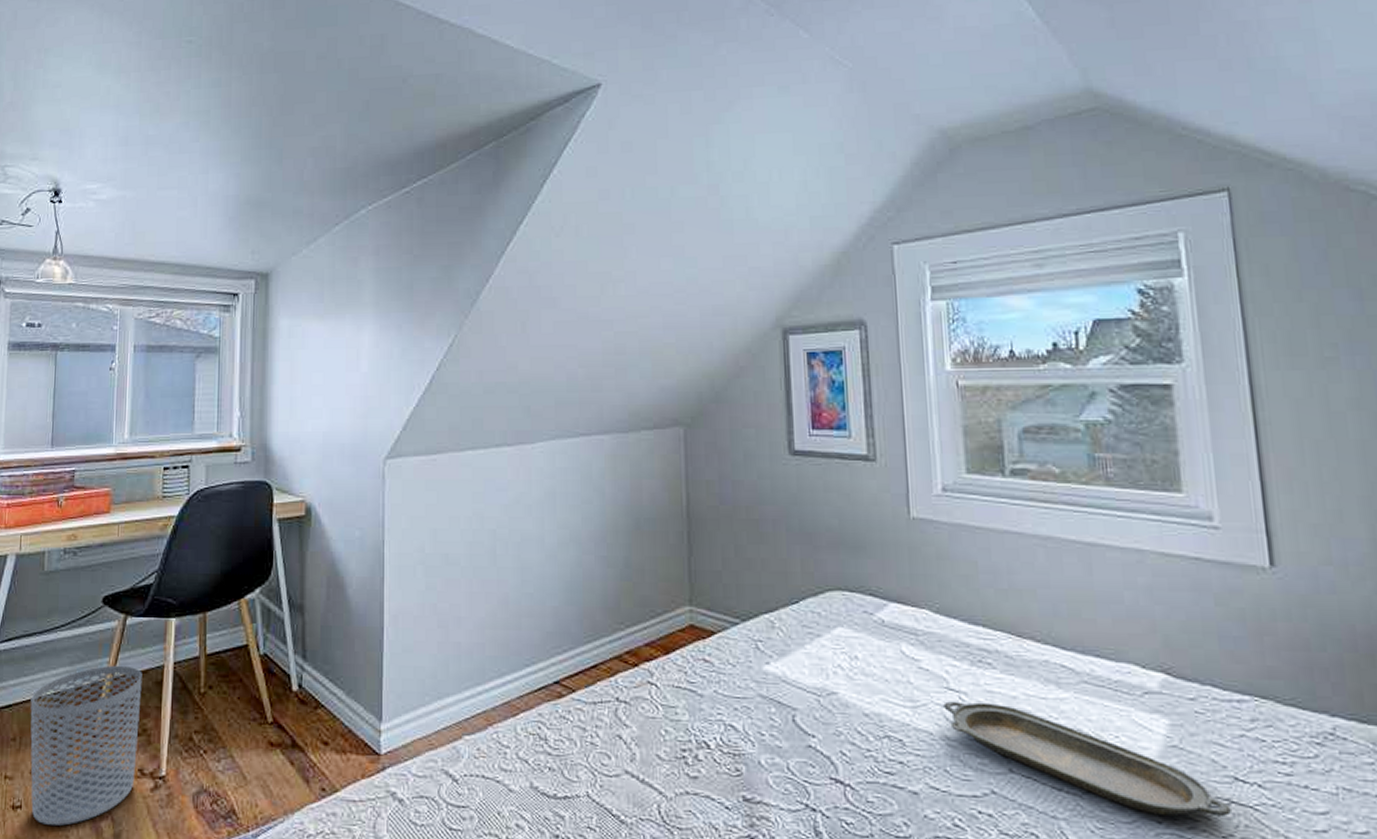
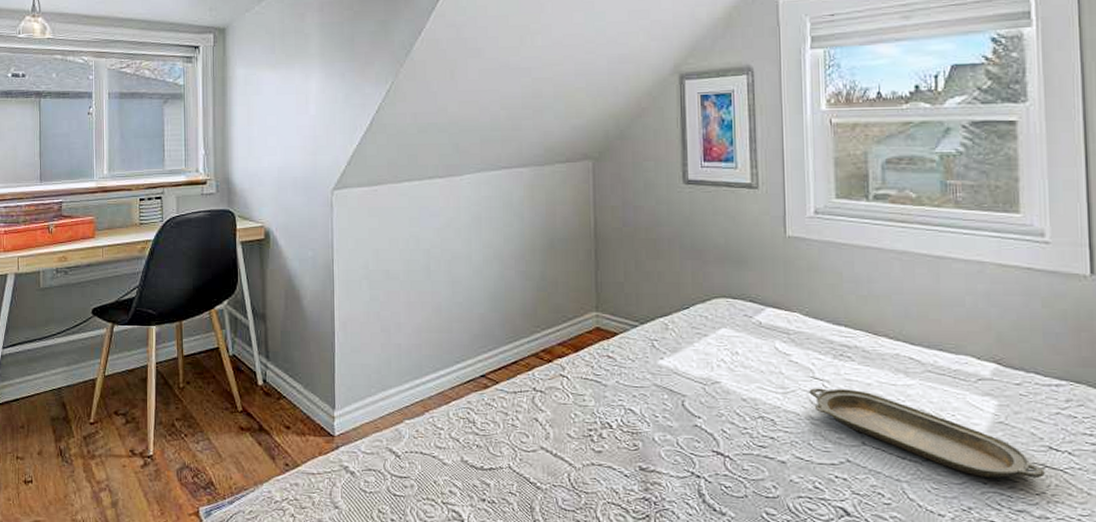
waste bin: present [30,665,142,826] -> none [35,365,130,496]

